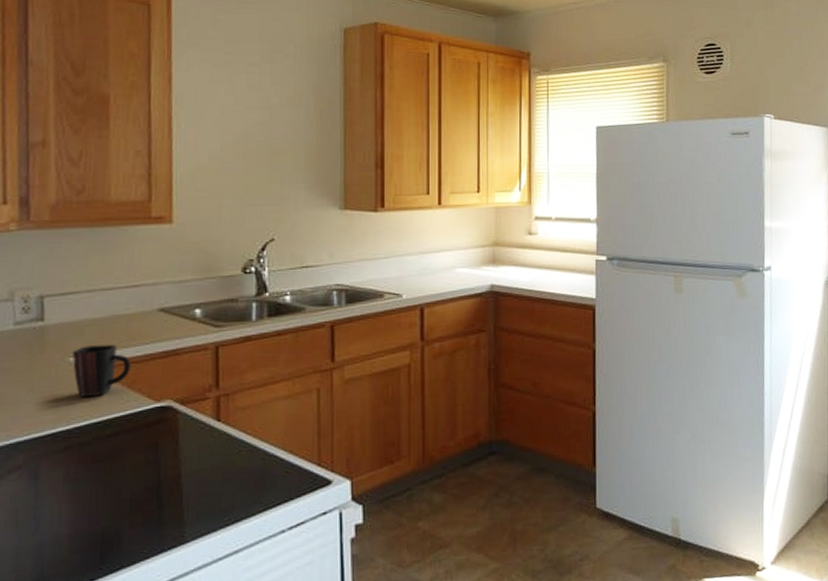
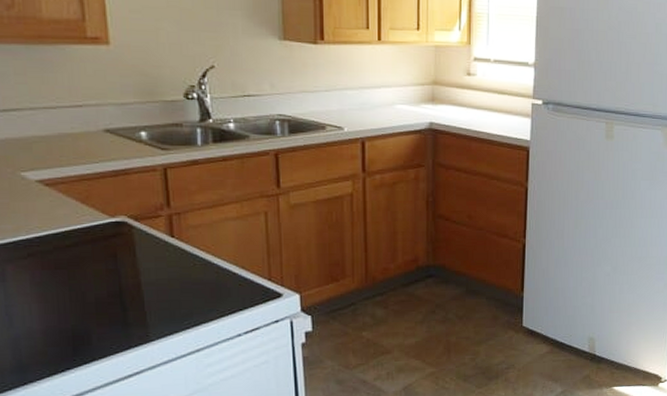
mug: present [72,344,131,397] -> none [24,162,83,209]

